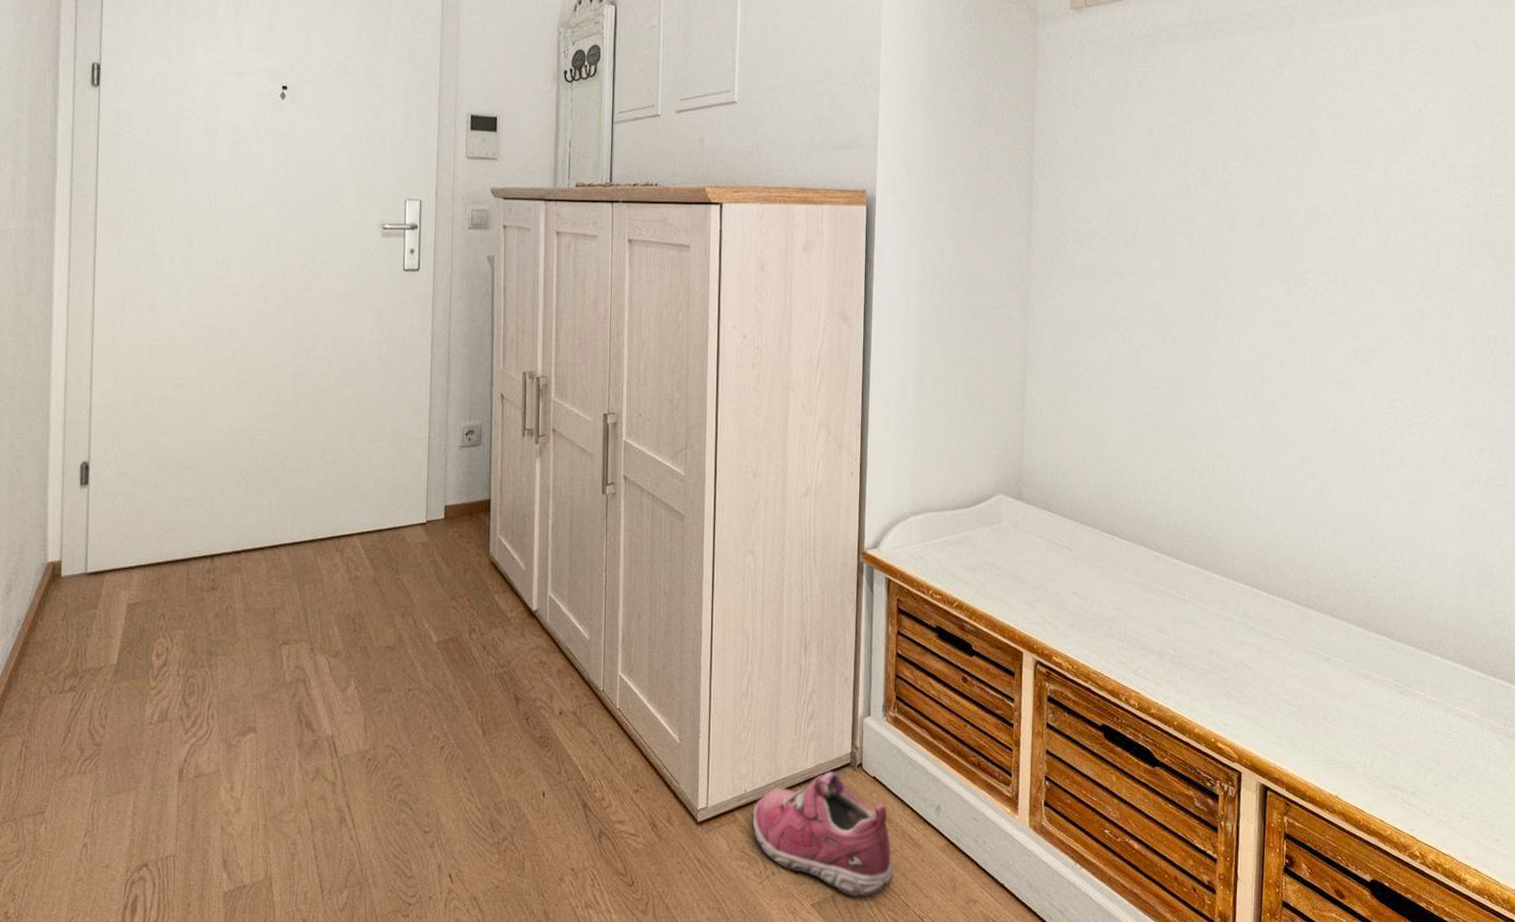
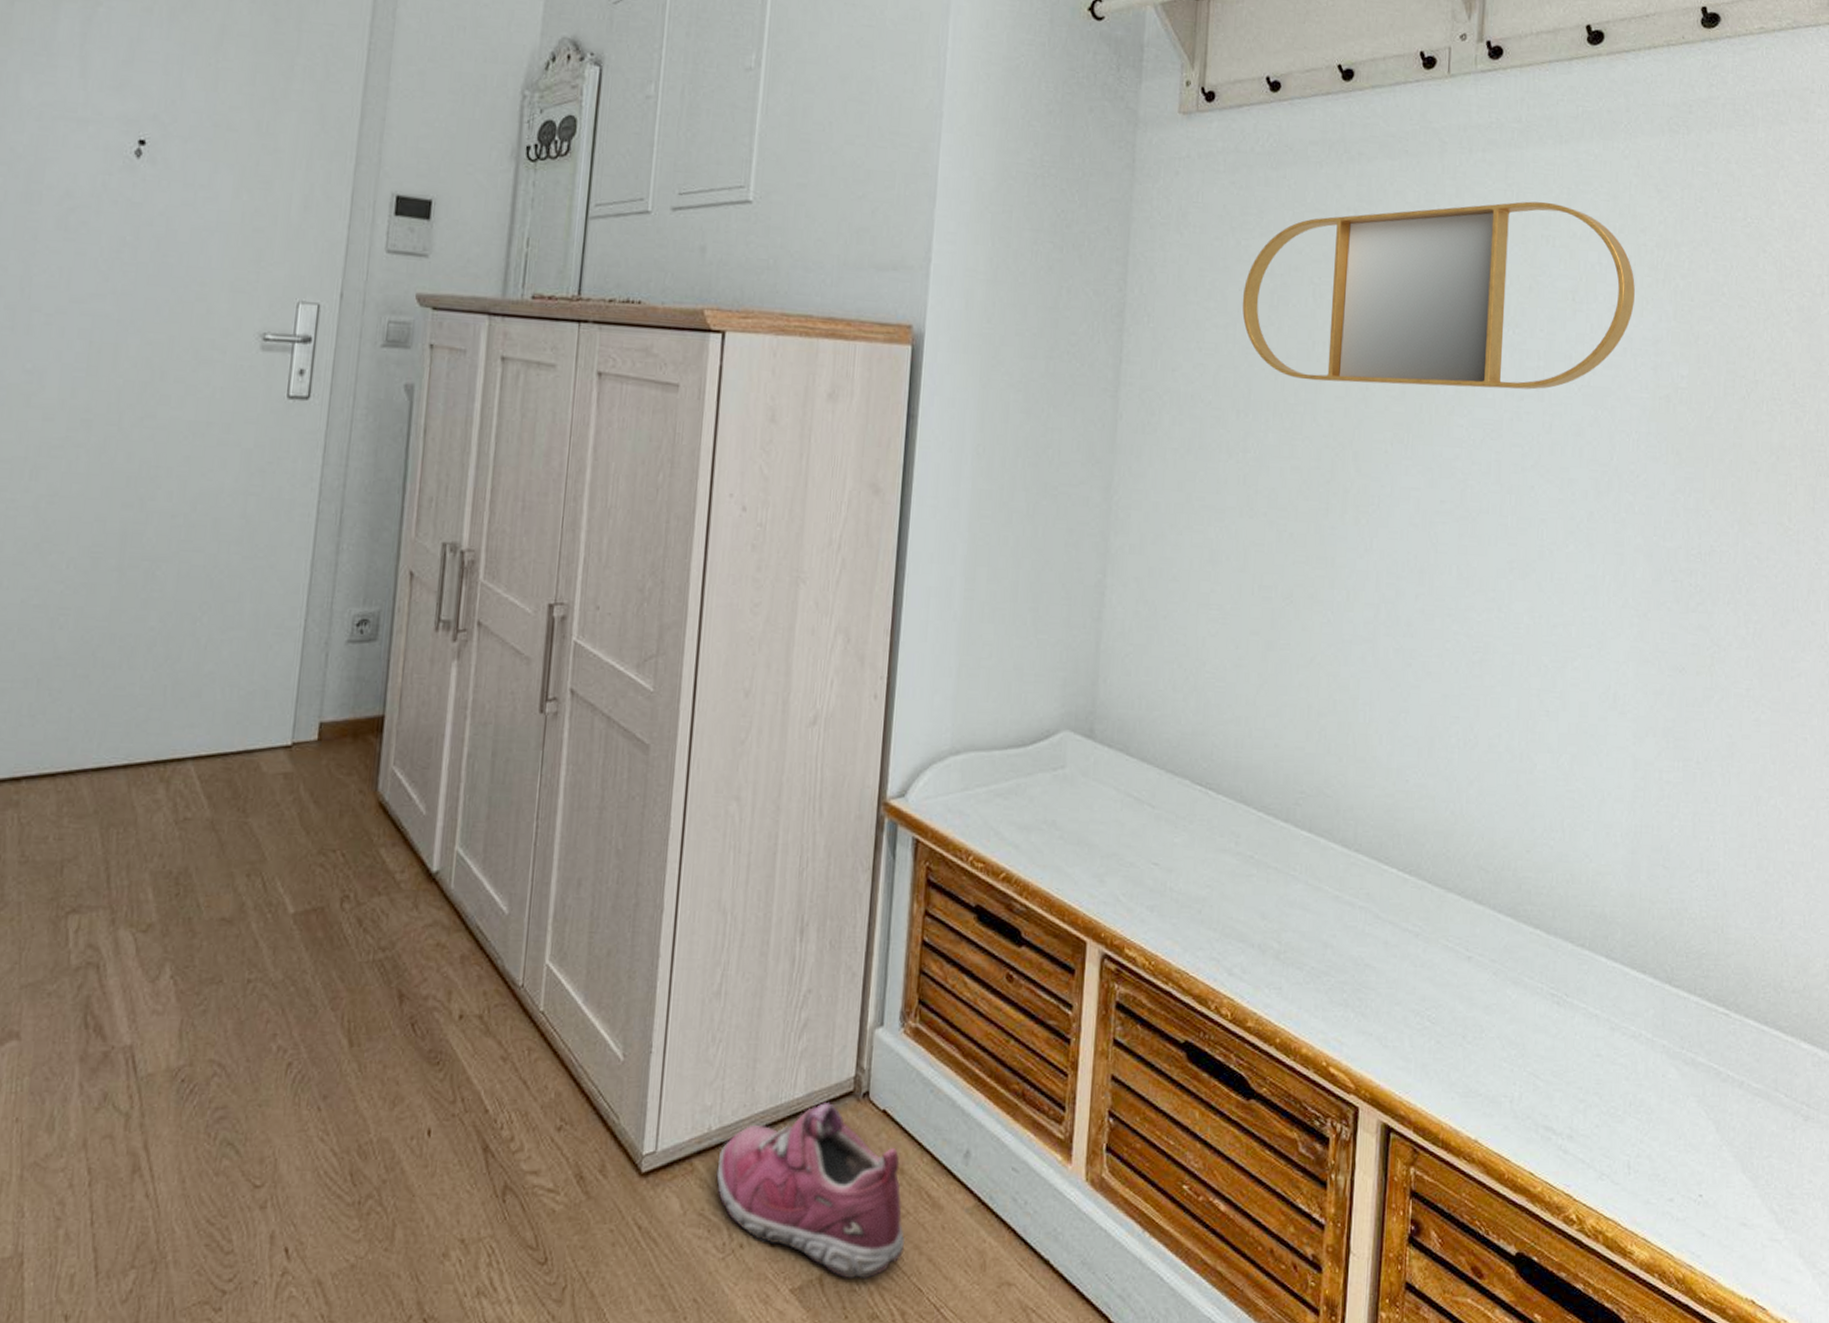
home mirror: none [1128,60,1457,216] -> present [1242,201,1635,390]

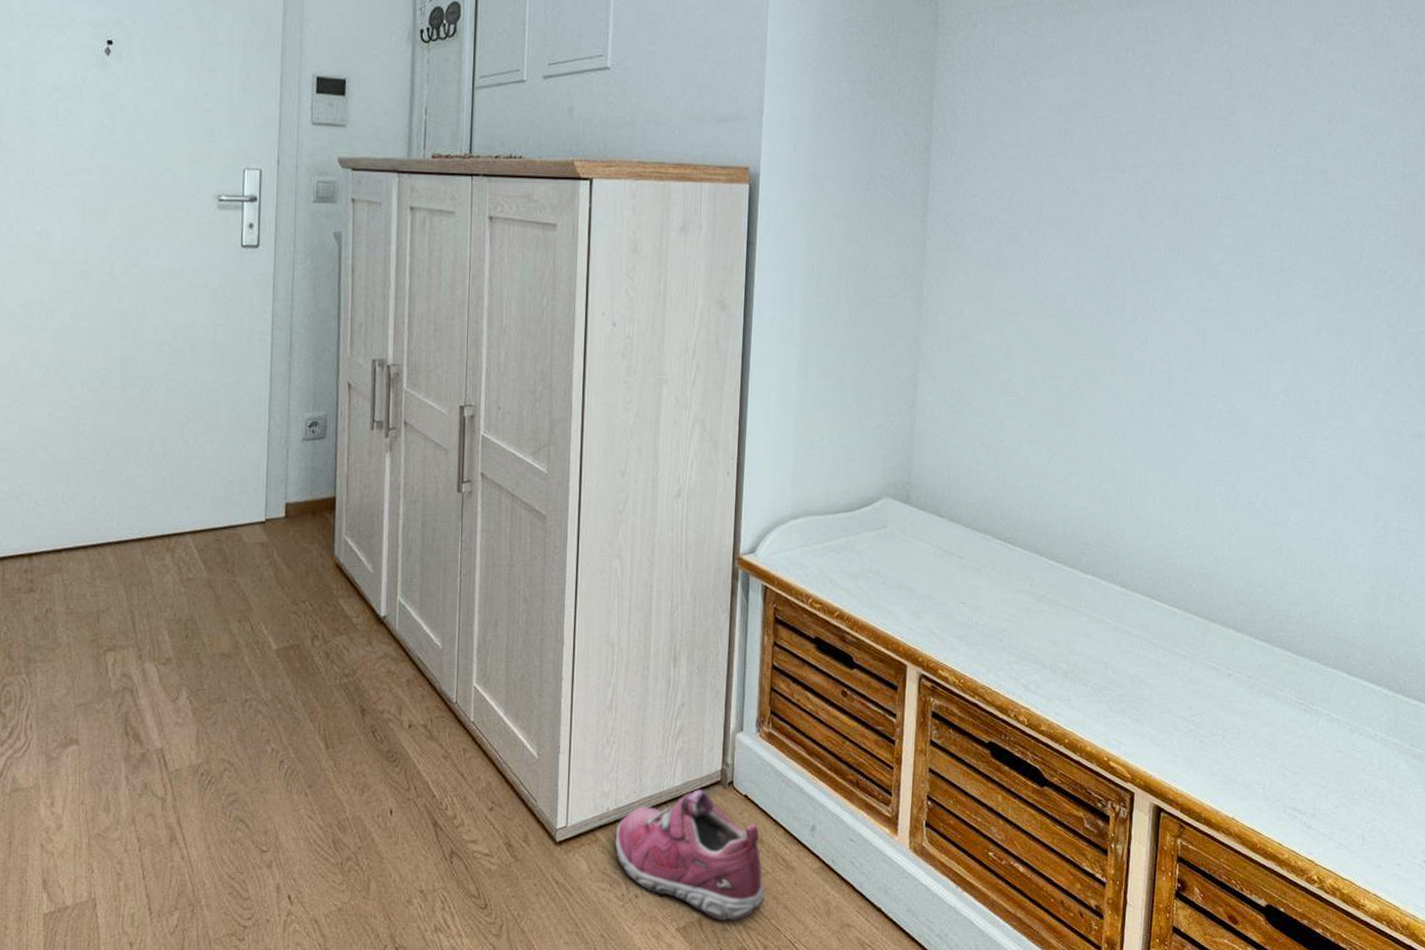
home mirror: present [1242,201,1635,390] -> none [1033,35,1387,202]

